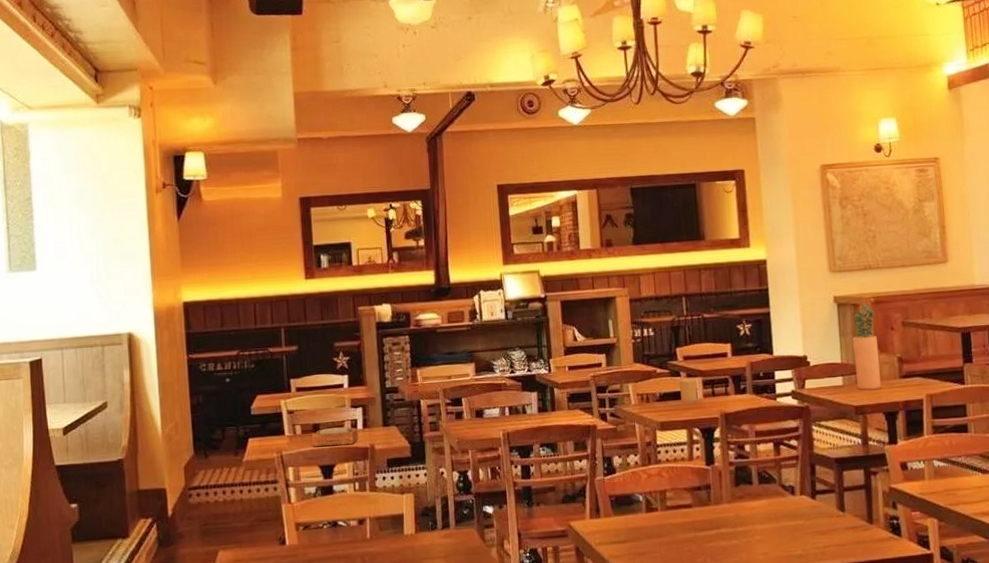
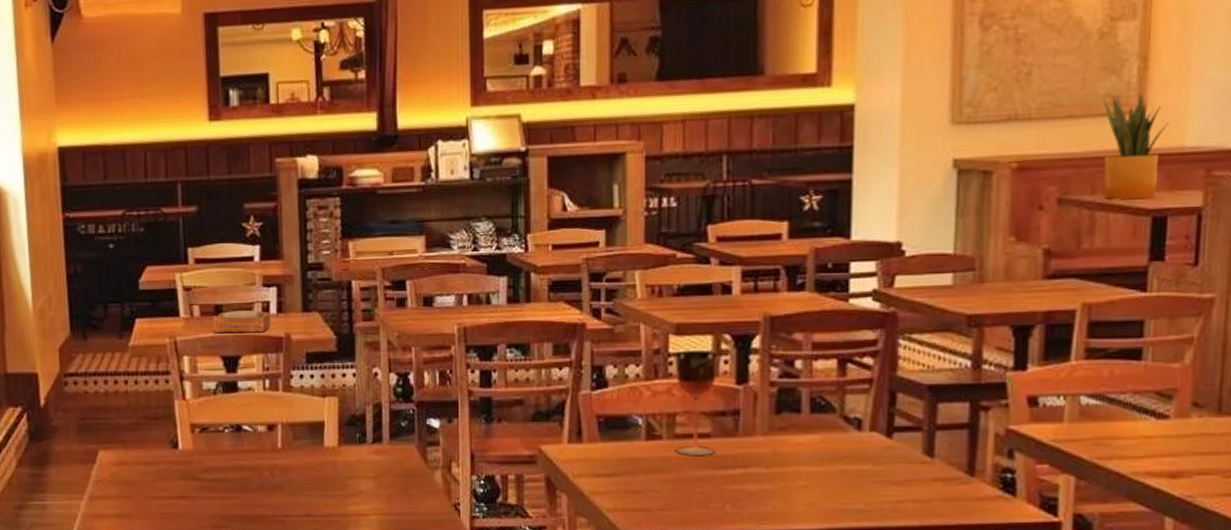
wineglass: none [661,441,696,522] -> present [674,351,718,455]
candle: present [679,379,698,403] -> none [707,268,733,300]
vase: present [853,301,882,391] -> none [974,166,1014,295]
planter: none [921,249,964,322] -> present [1103,92,1170,200]

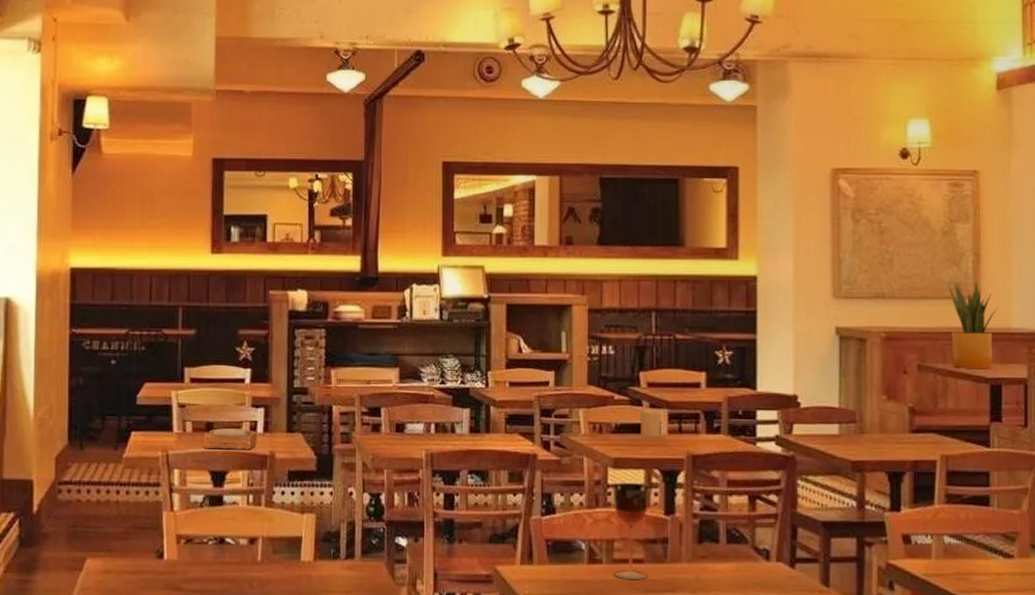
candle: none [707,268,733,300] -> present [639,410,661,438]

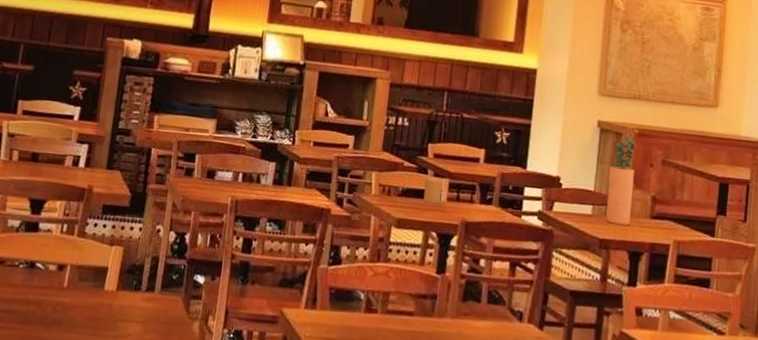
napkin holder: present [203,428,257,450] -> none [26,159,79,183]
wineglass: present [613,483,650,579] -> none [386,241,426,331]
vase: none [855,336,887,444] -> present [606,131,636,227]
planter: present [948,281,999,369] -> none [691,93,733,169]

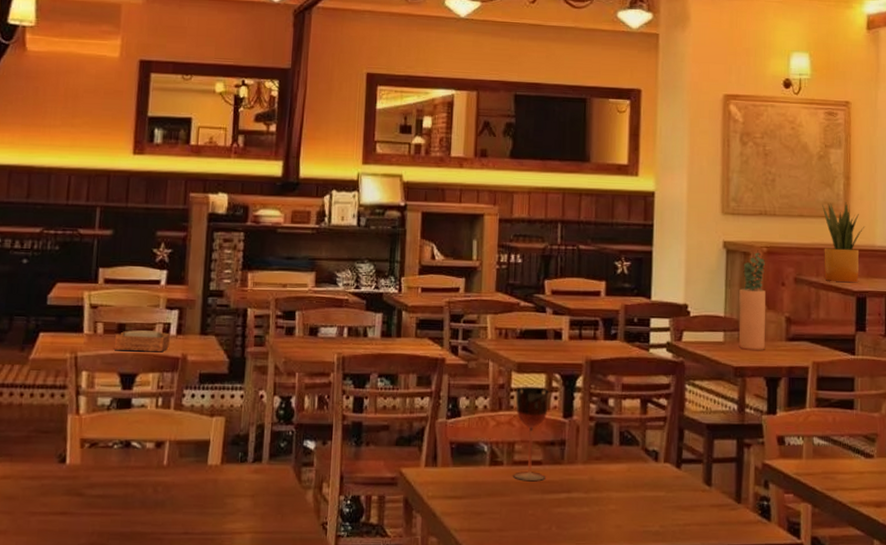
napkin holder: none [26,159,79,183] -> present [113,330,170,353]
wineglass: none [386,241,426,331] -> present [513,387,550,481]
candle: present [423,177,443,204] -> none [543,316,563,344]
planter: none [691,93,733,169] -> present [822,202,865,283]

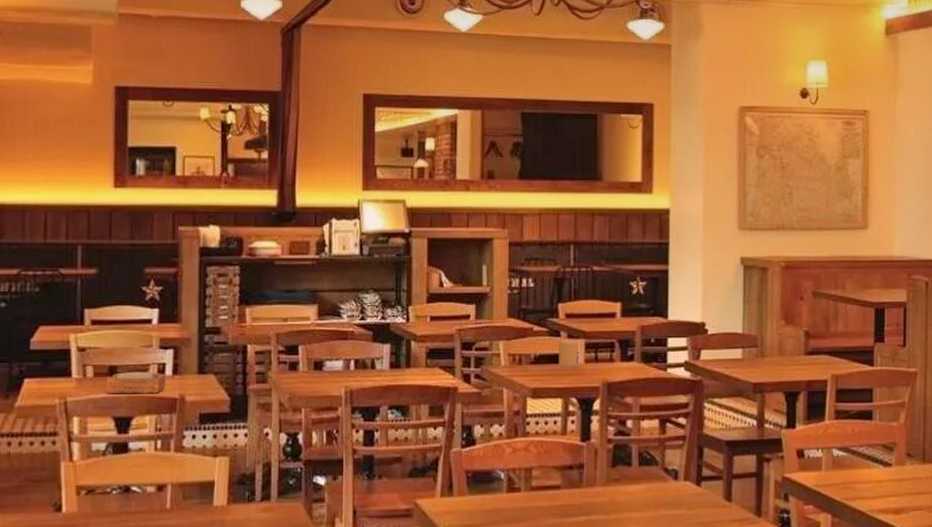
wineglass: present [513,387,550,481] -> none [531,412,567,505]
candle: none [543,316,563,344] -> present [558,340,578,368]
vase: present [739,250,766,351] -> none [757,265,785,367]
planter: present [822,202,865,283] -> none [840,213,884,295]

